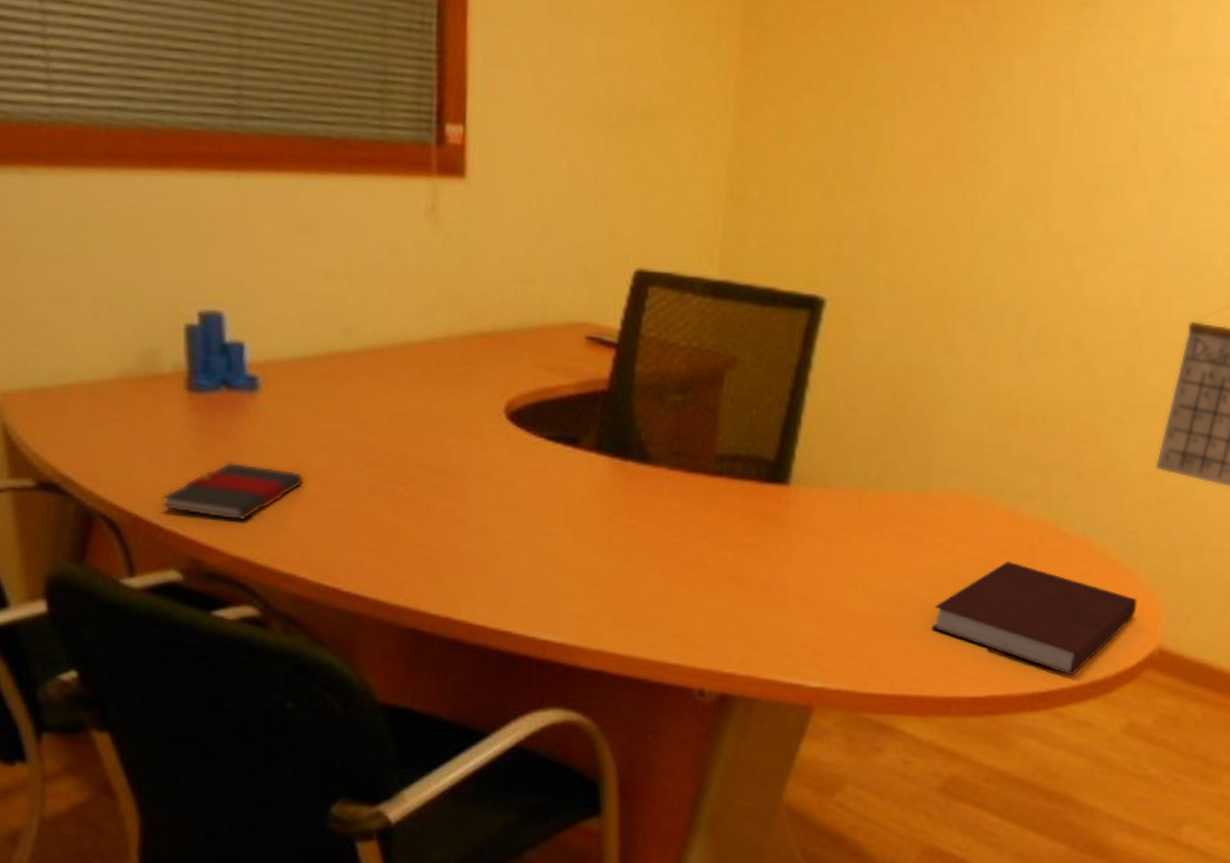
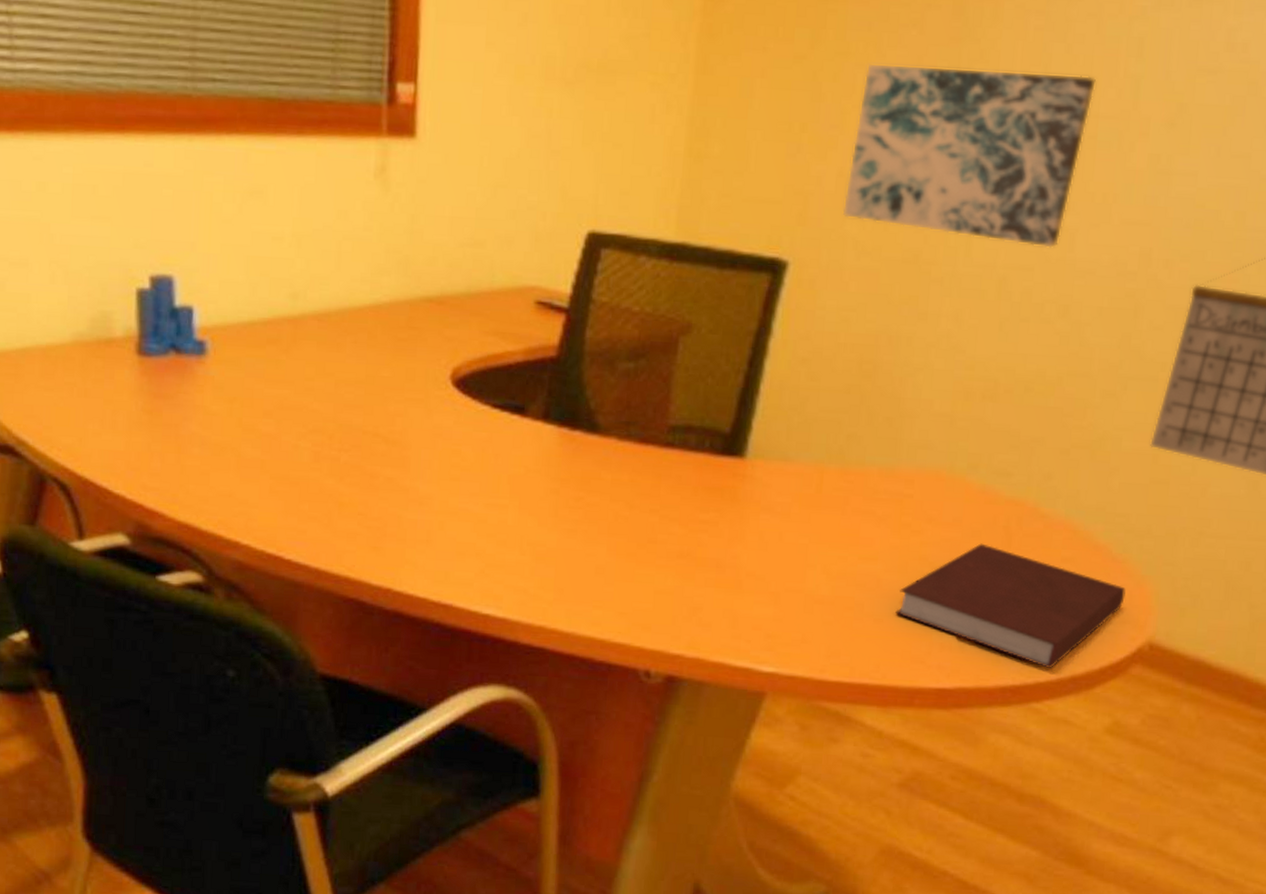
book: present [161,461,305,521] -> none [110,426,250,486]
wall art: none [874,113,1101,287] -> present [842,62,1097,248]

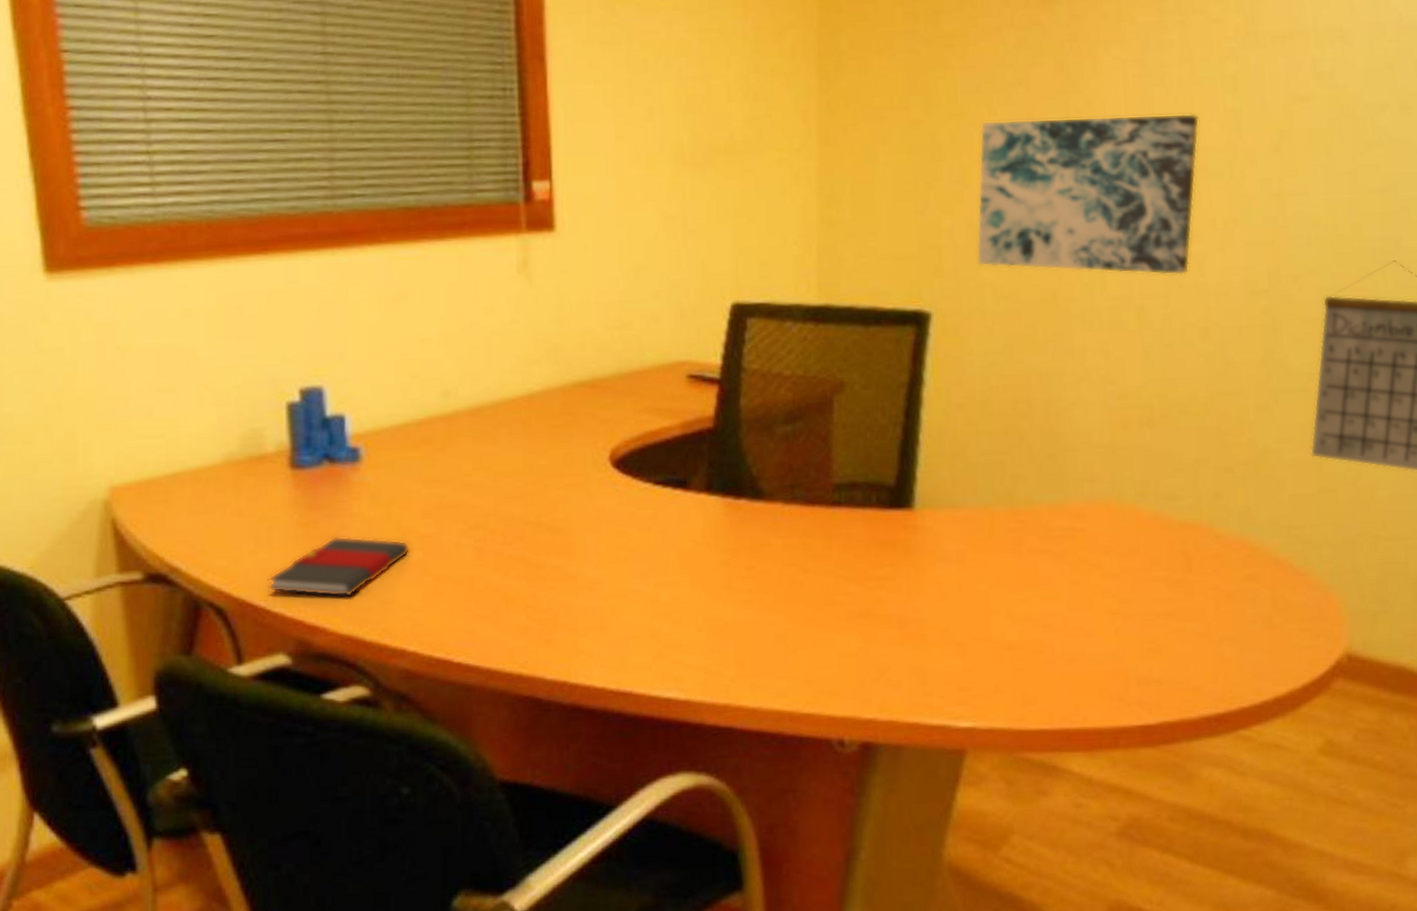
book: none [110,426,250,486] -> present [268,536,411,597]
notebook: present [895,543,1126,669] -> none [1086,570,1314,693]

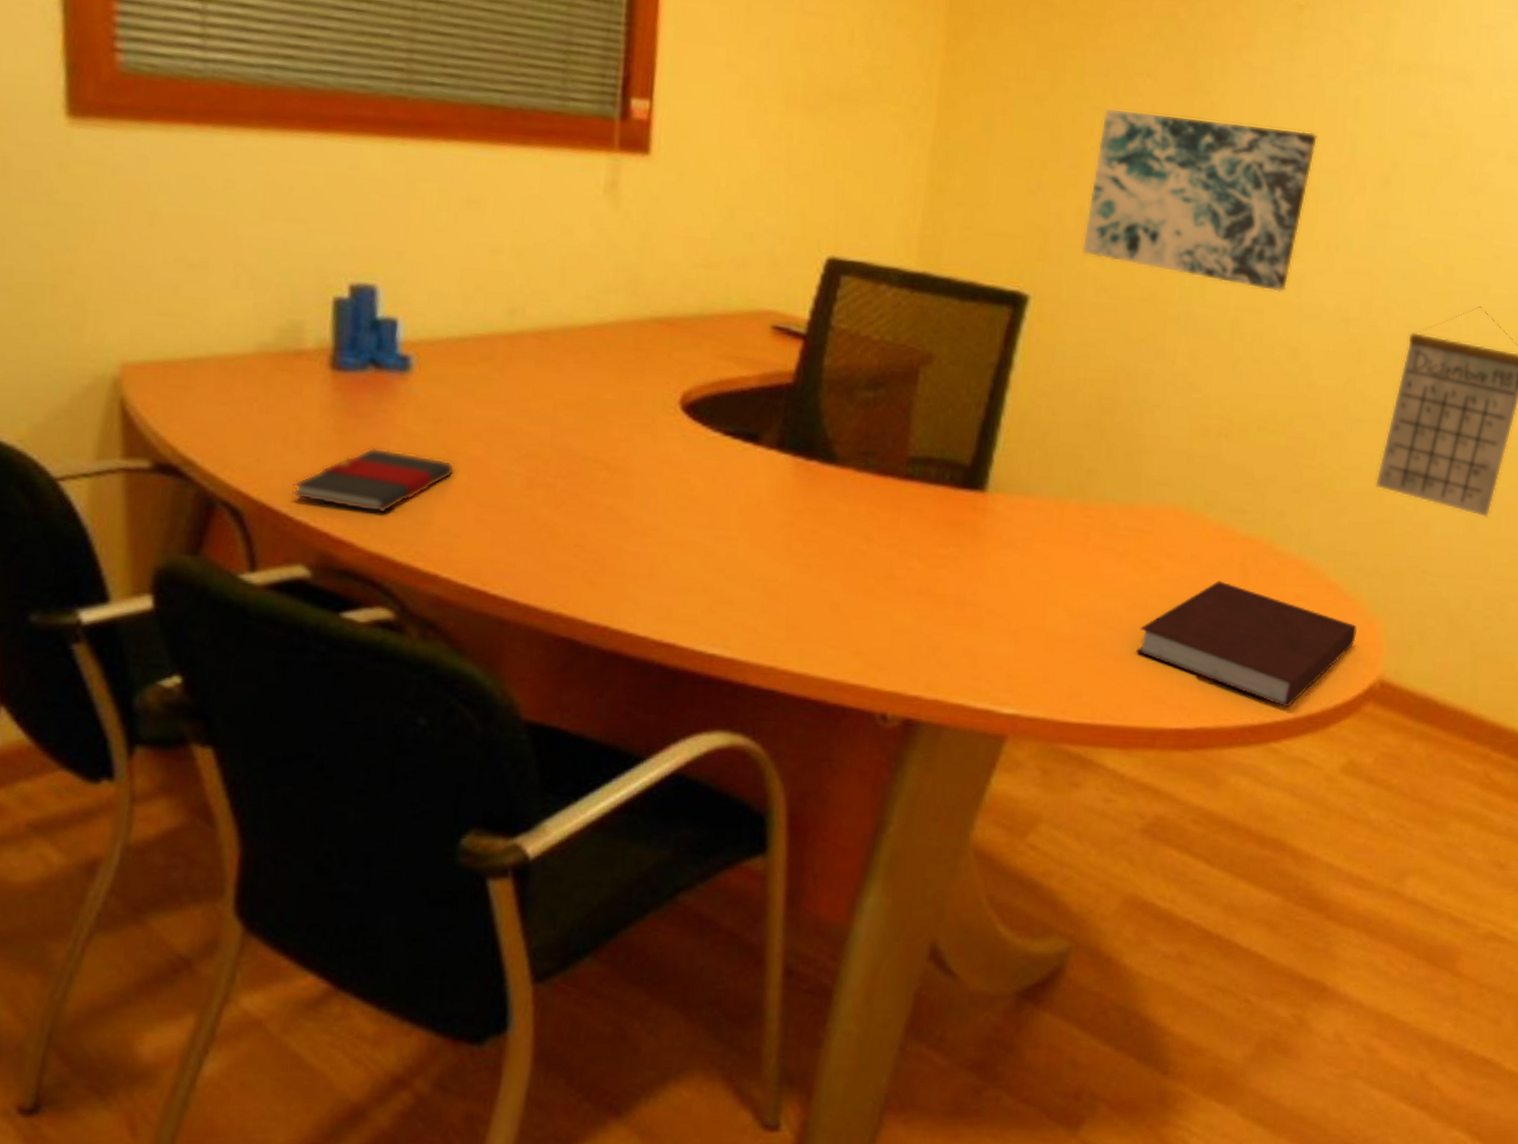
notebook: none [1086,570,1314,693] -> present [1136,580,1357,708]

